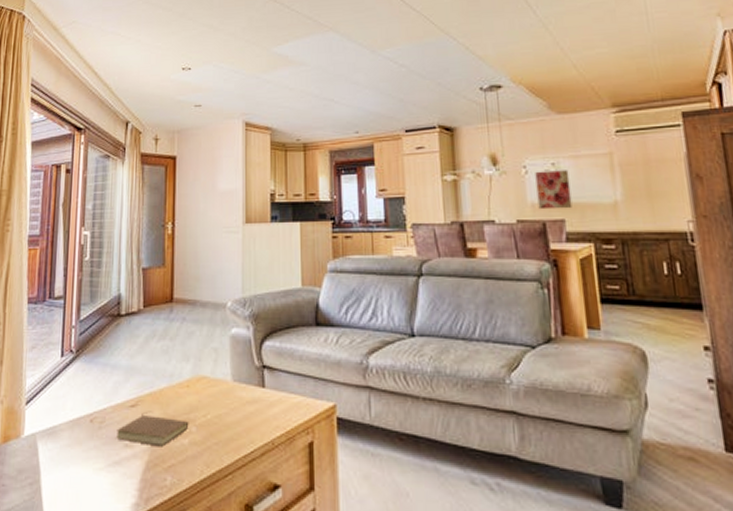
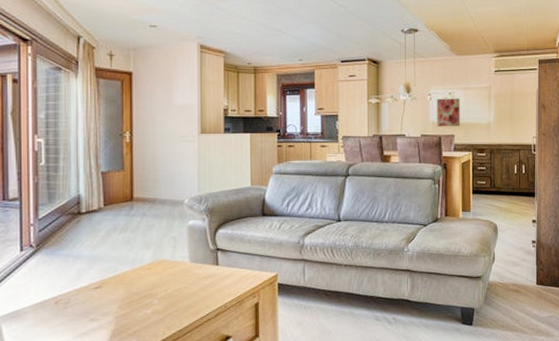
book: present [116,411,189,447] -> none [82,290,151,318]

